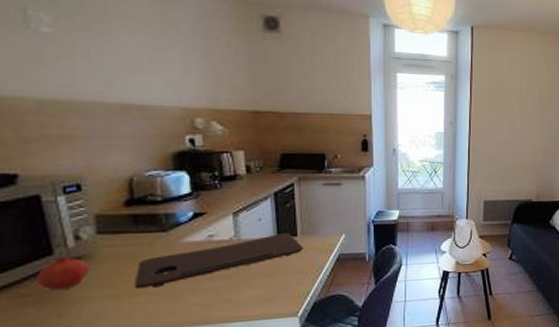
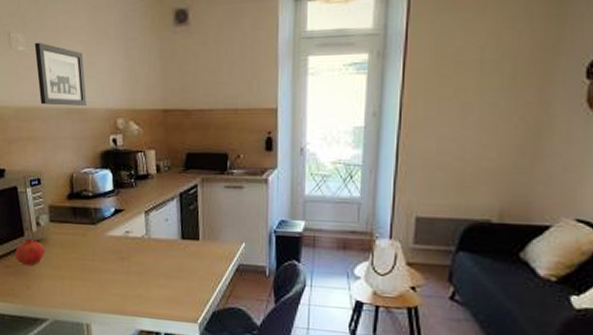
wall art: none [69,25,152,102] -> present [34,42,87,106]
cutting board: present [134,232,304,289] -> none [73,235,205,274]

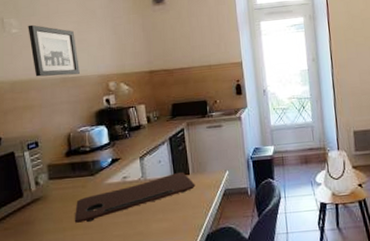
fruit: present [15,238,45,265] -> none [14,197,46,224]
cutting board: none [73,235,205,274] -> present [74,171,195,223]

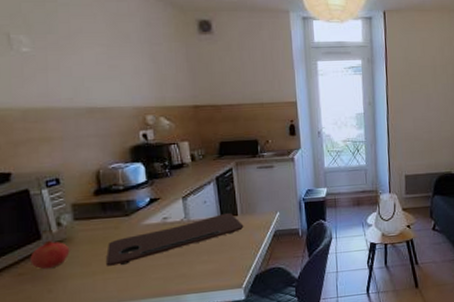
fruit: none [14,197,46,224] -> present [30,239,70,269]
wall art: present [28,24,80,77] -> none [43,44,110,106]

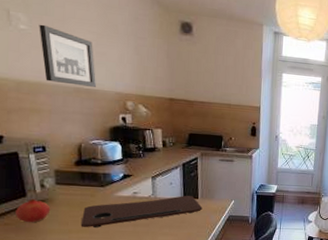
wall art: none [43,44,110,106] -> present [39,24,96,87]

